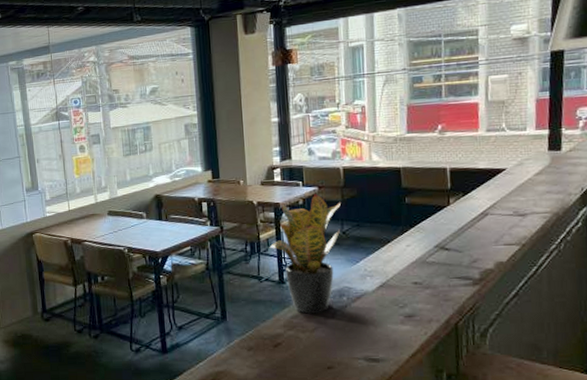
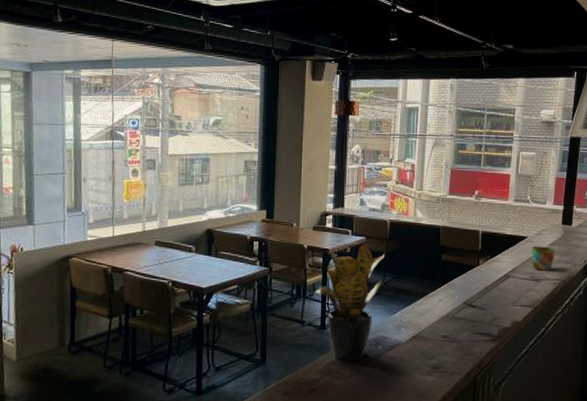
mug: none [512,177,543,204] -> present [531,246,555,271]

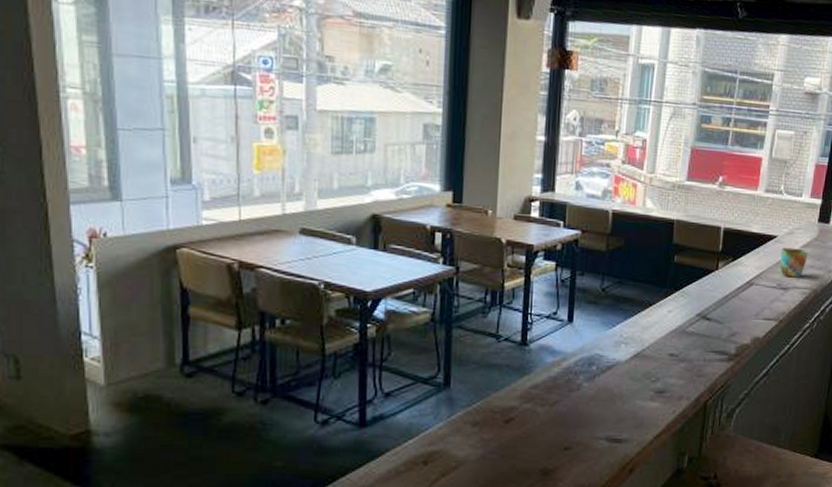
potted plant: present [315,242,385,361] -> none [514,238,604,384]

